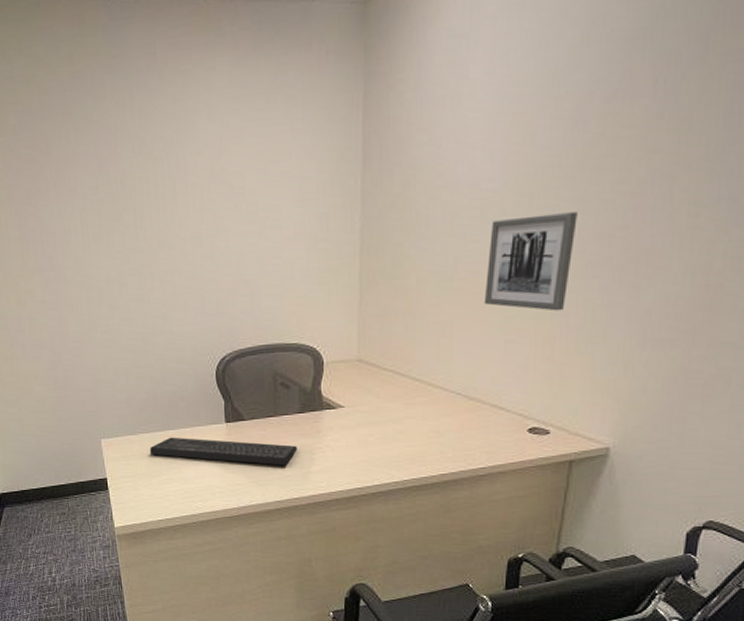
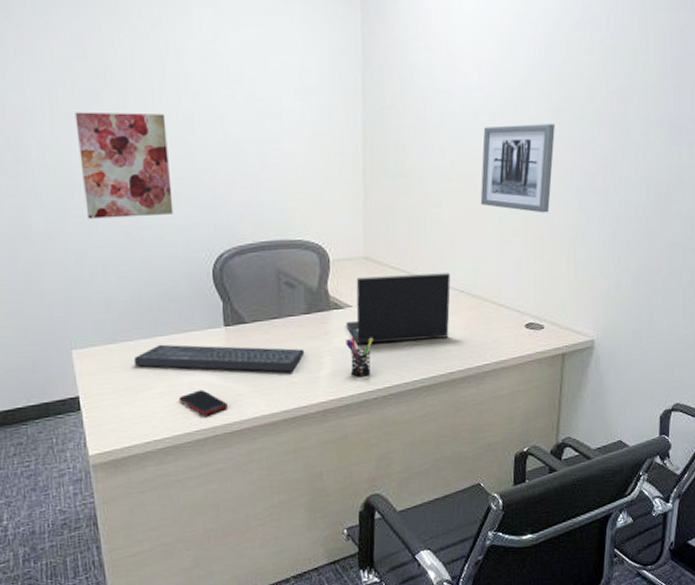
wall art: none [101,229,183,327] -> present [75,111,174,219]
cell phone: none [186,478,229,501] -> present [179,390,229,417]
pen holder: none [337,436,364,474] -> present [346,337,373,377]
laptop: none [338,375,446,444] -> present [346,273,451,345]

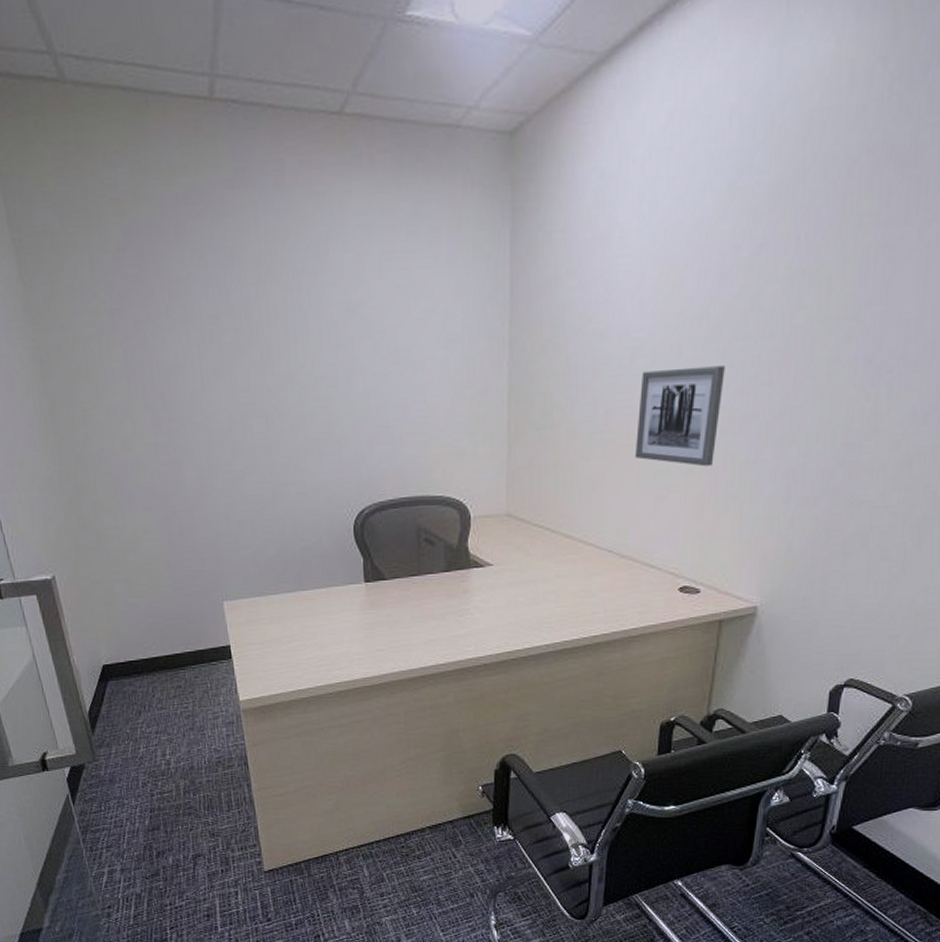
wall art: present [75,111,174,219] -> none [222,367,316,475]
keyboard: present [134,344,305,372] -> none [280,598,443,629]
cell phone: present [179,390,229,417] -> none [321,644,369,669]
laptop: present [346,273,451,345] -> none [486,531,598,605]
pen holder: present [346,337,373,377] -> none [485,597,514,637]

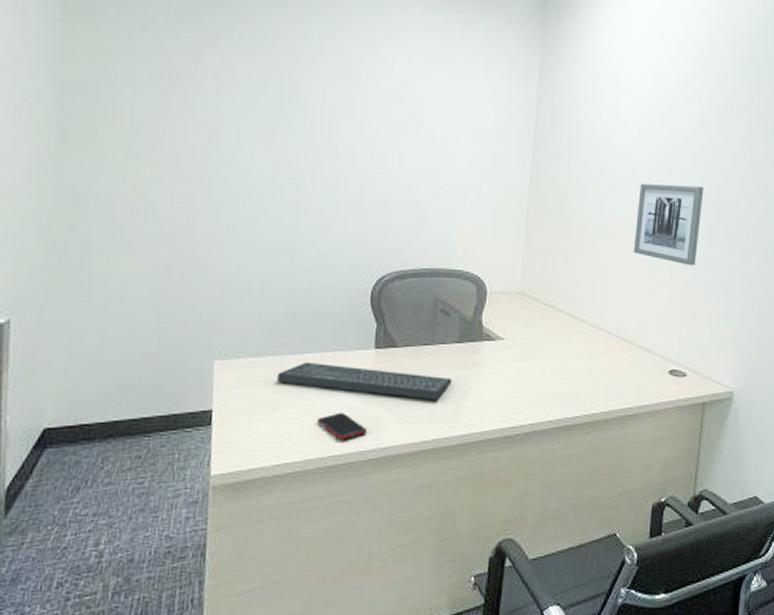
keyboard: none [280,598,443,629] -> present [277,362,452,400]
cell phone: none [321,644,369,669] -> present [317,412,368,441]

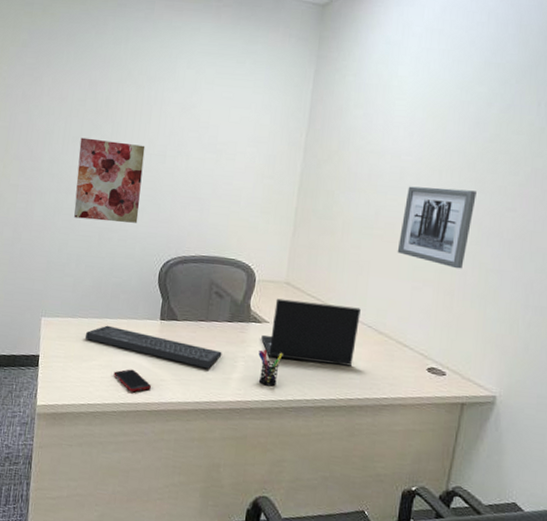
wall art: none [255,131,348,234] -> present [74,137,145,223]
pen holder: none [494,371,522,411] -> present [258,350,283,387]
laptop: none [496,311,600,379] -> present [261,298,361,366]

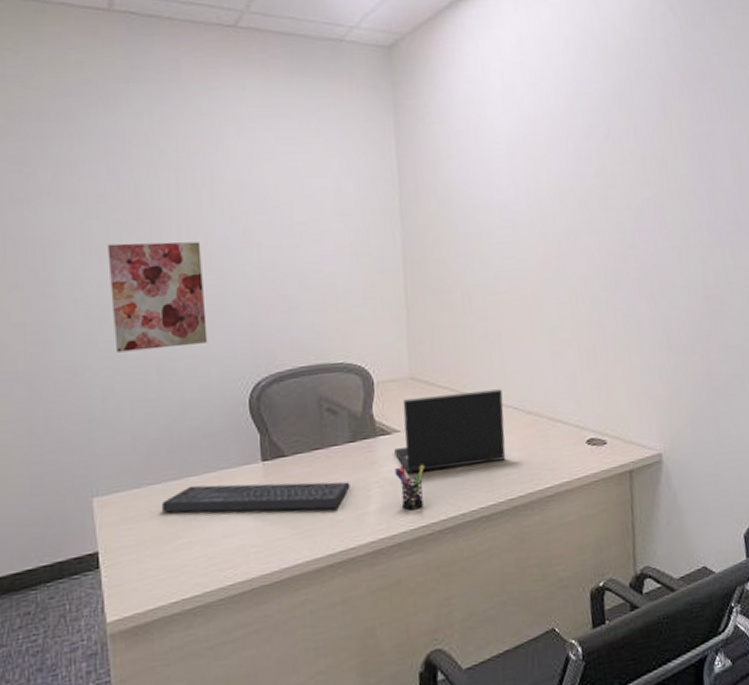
cell phone: present [113,369,152,393] -> none [211,535,267,567]
wall art: present [397,186,477,269] -> none [523,232,599,322]

